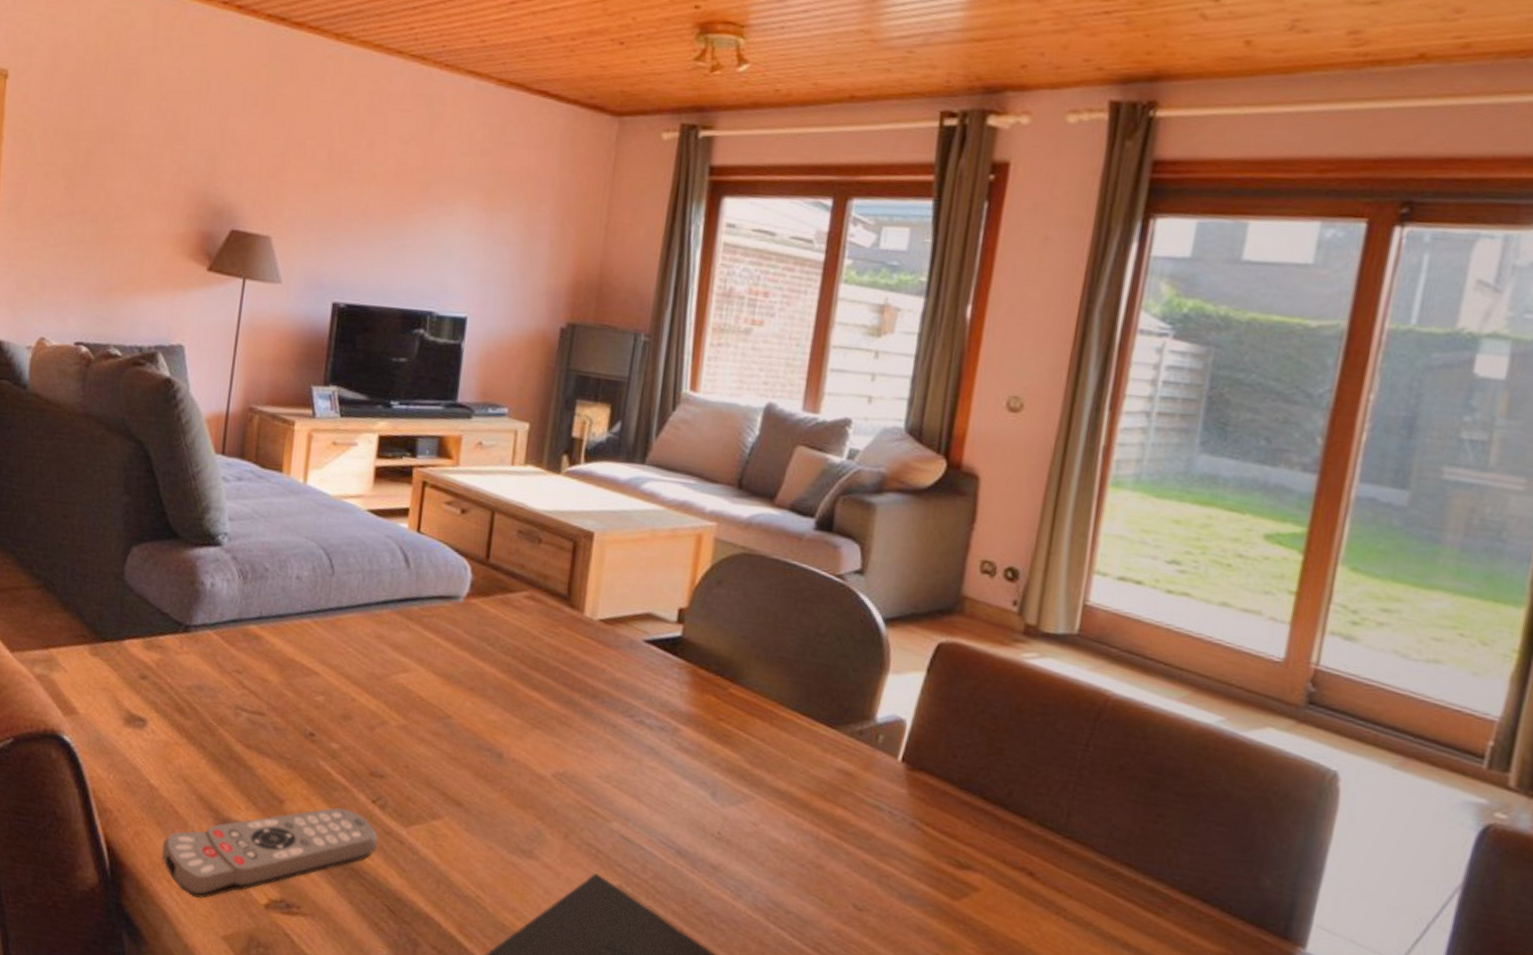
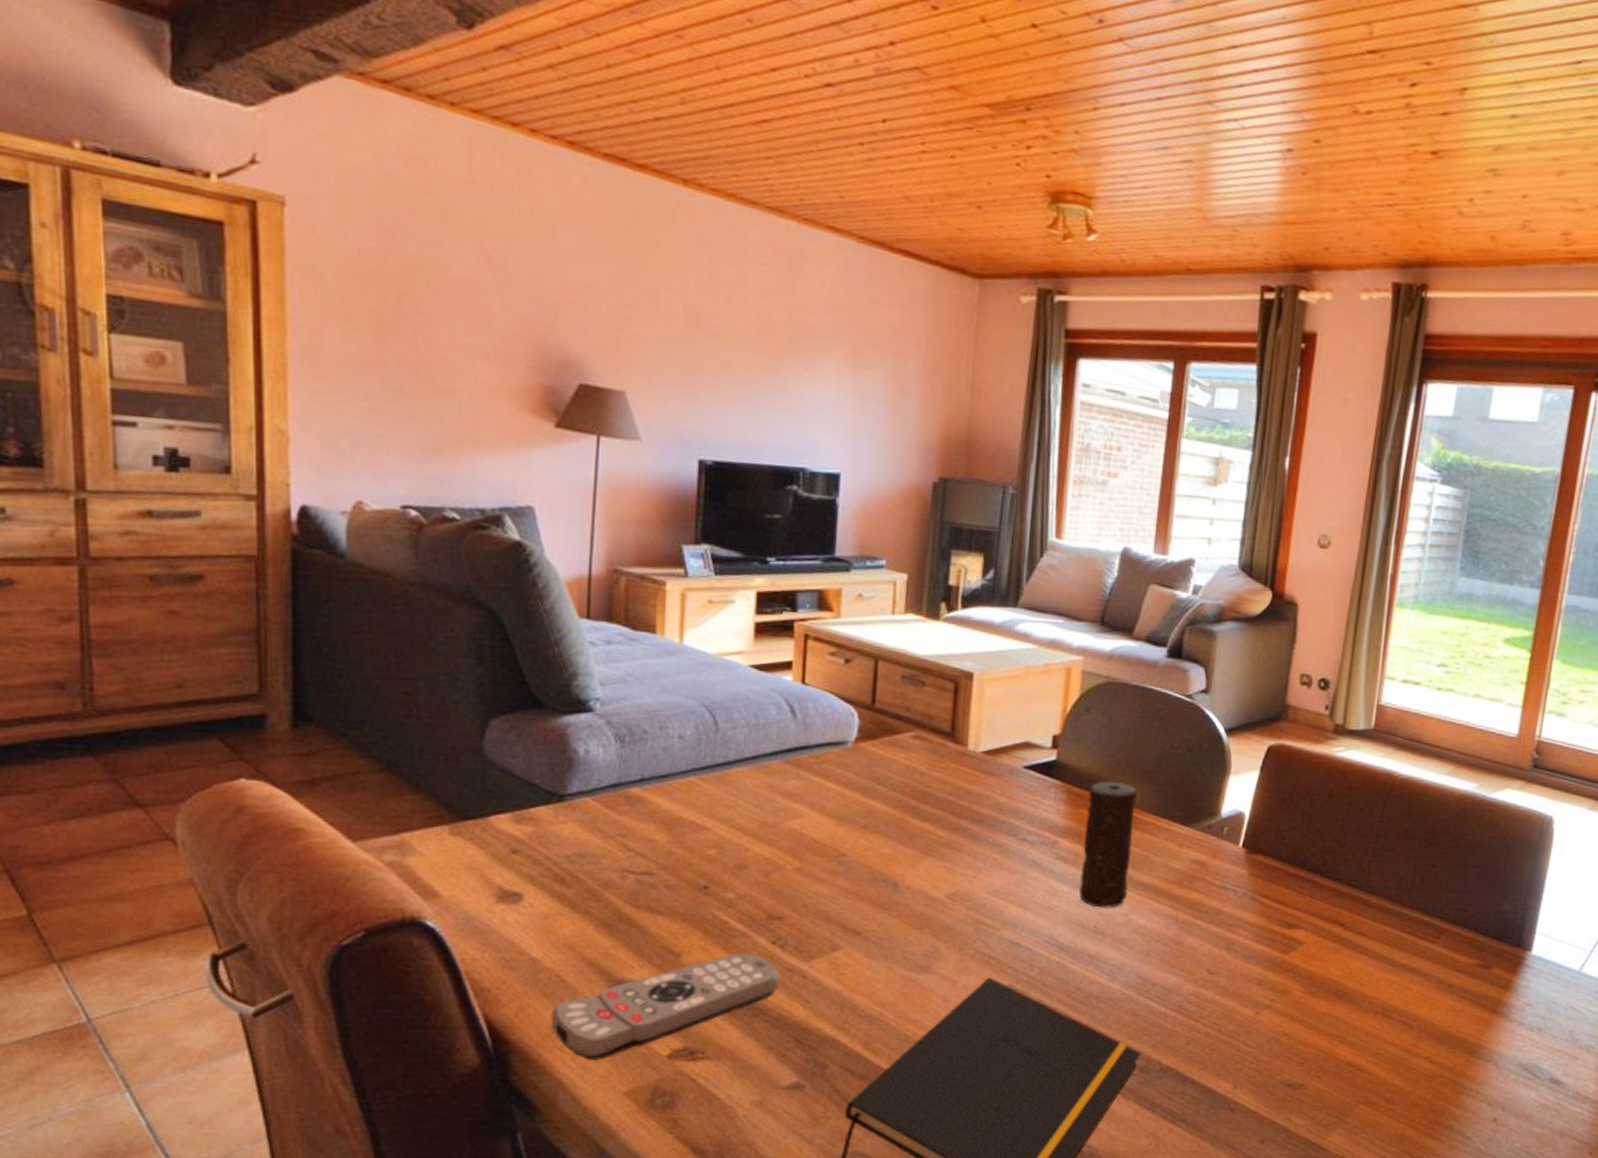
candle: none [702,665,775,814] -> present [1079,781,1138,908]

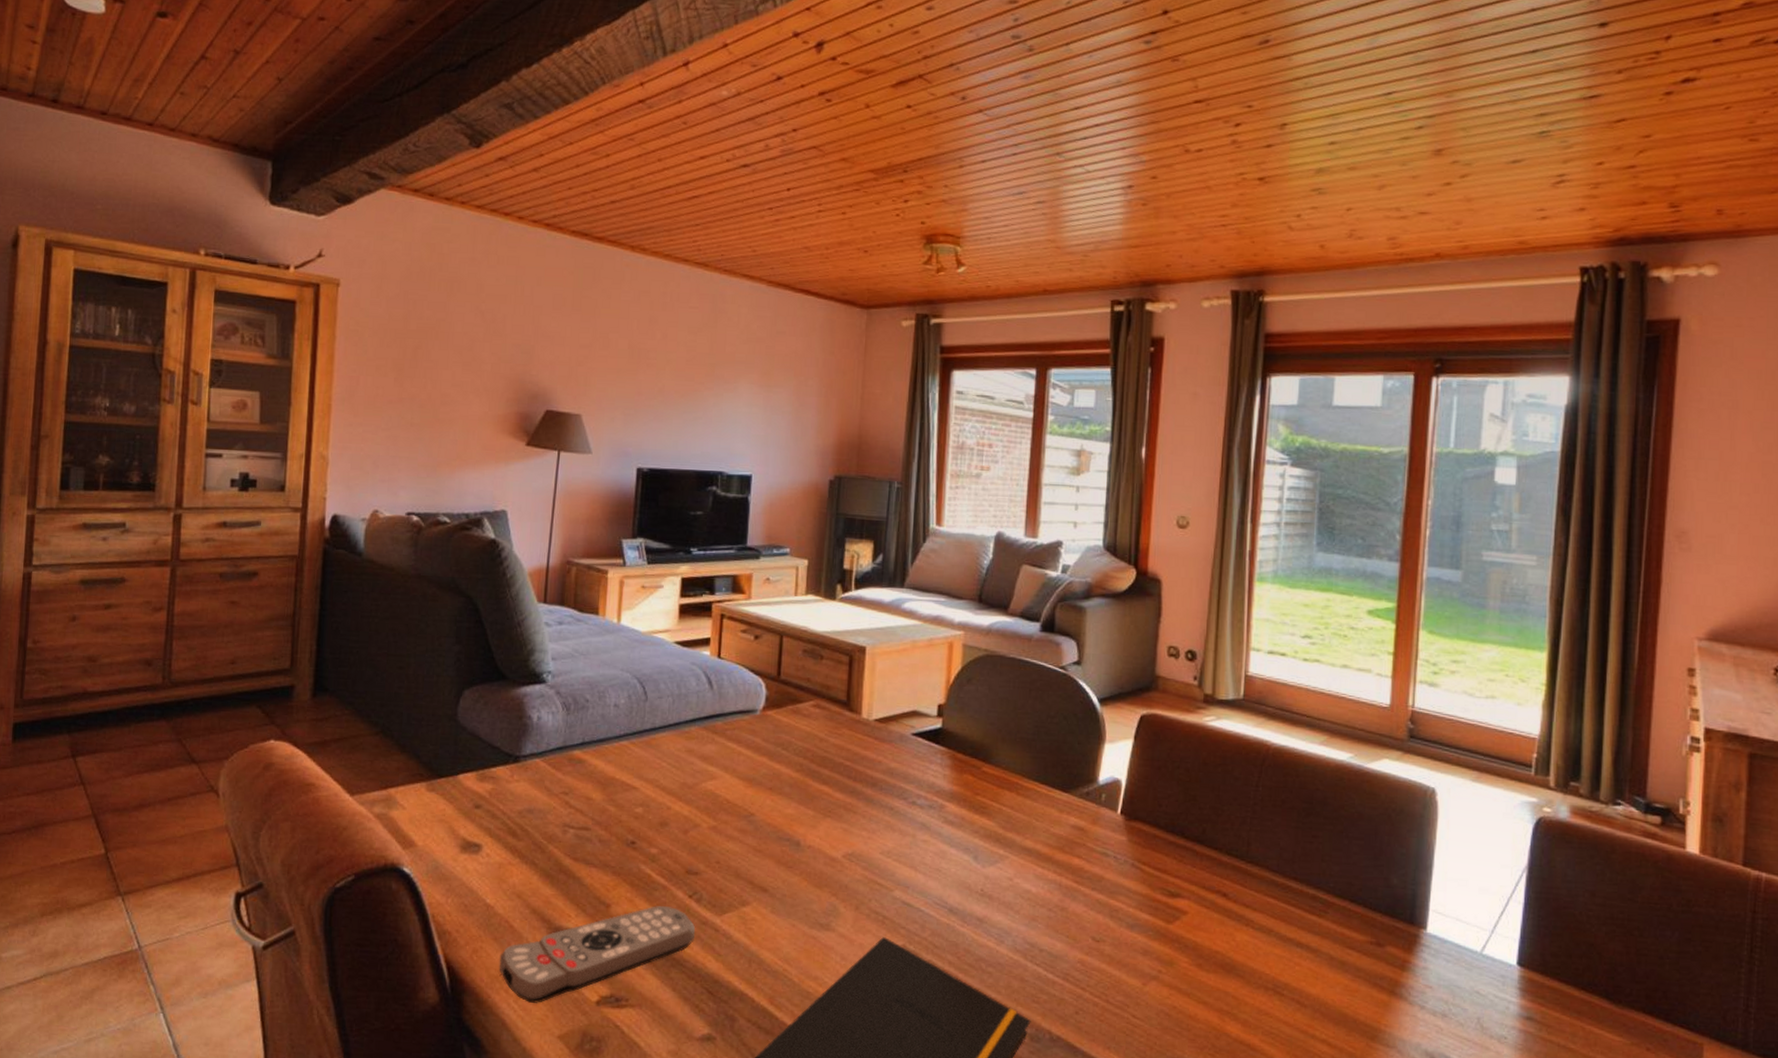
candle: present [1079,781,1138,908] -> none [966,748,1018,872]

